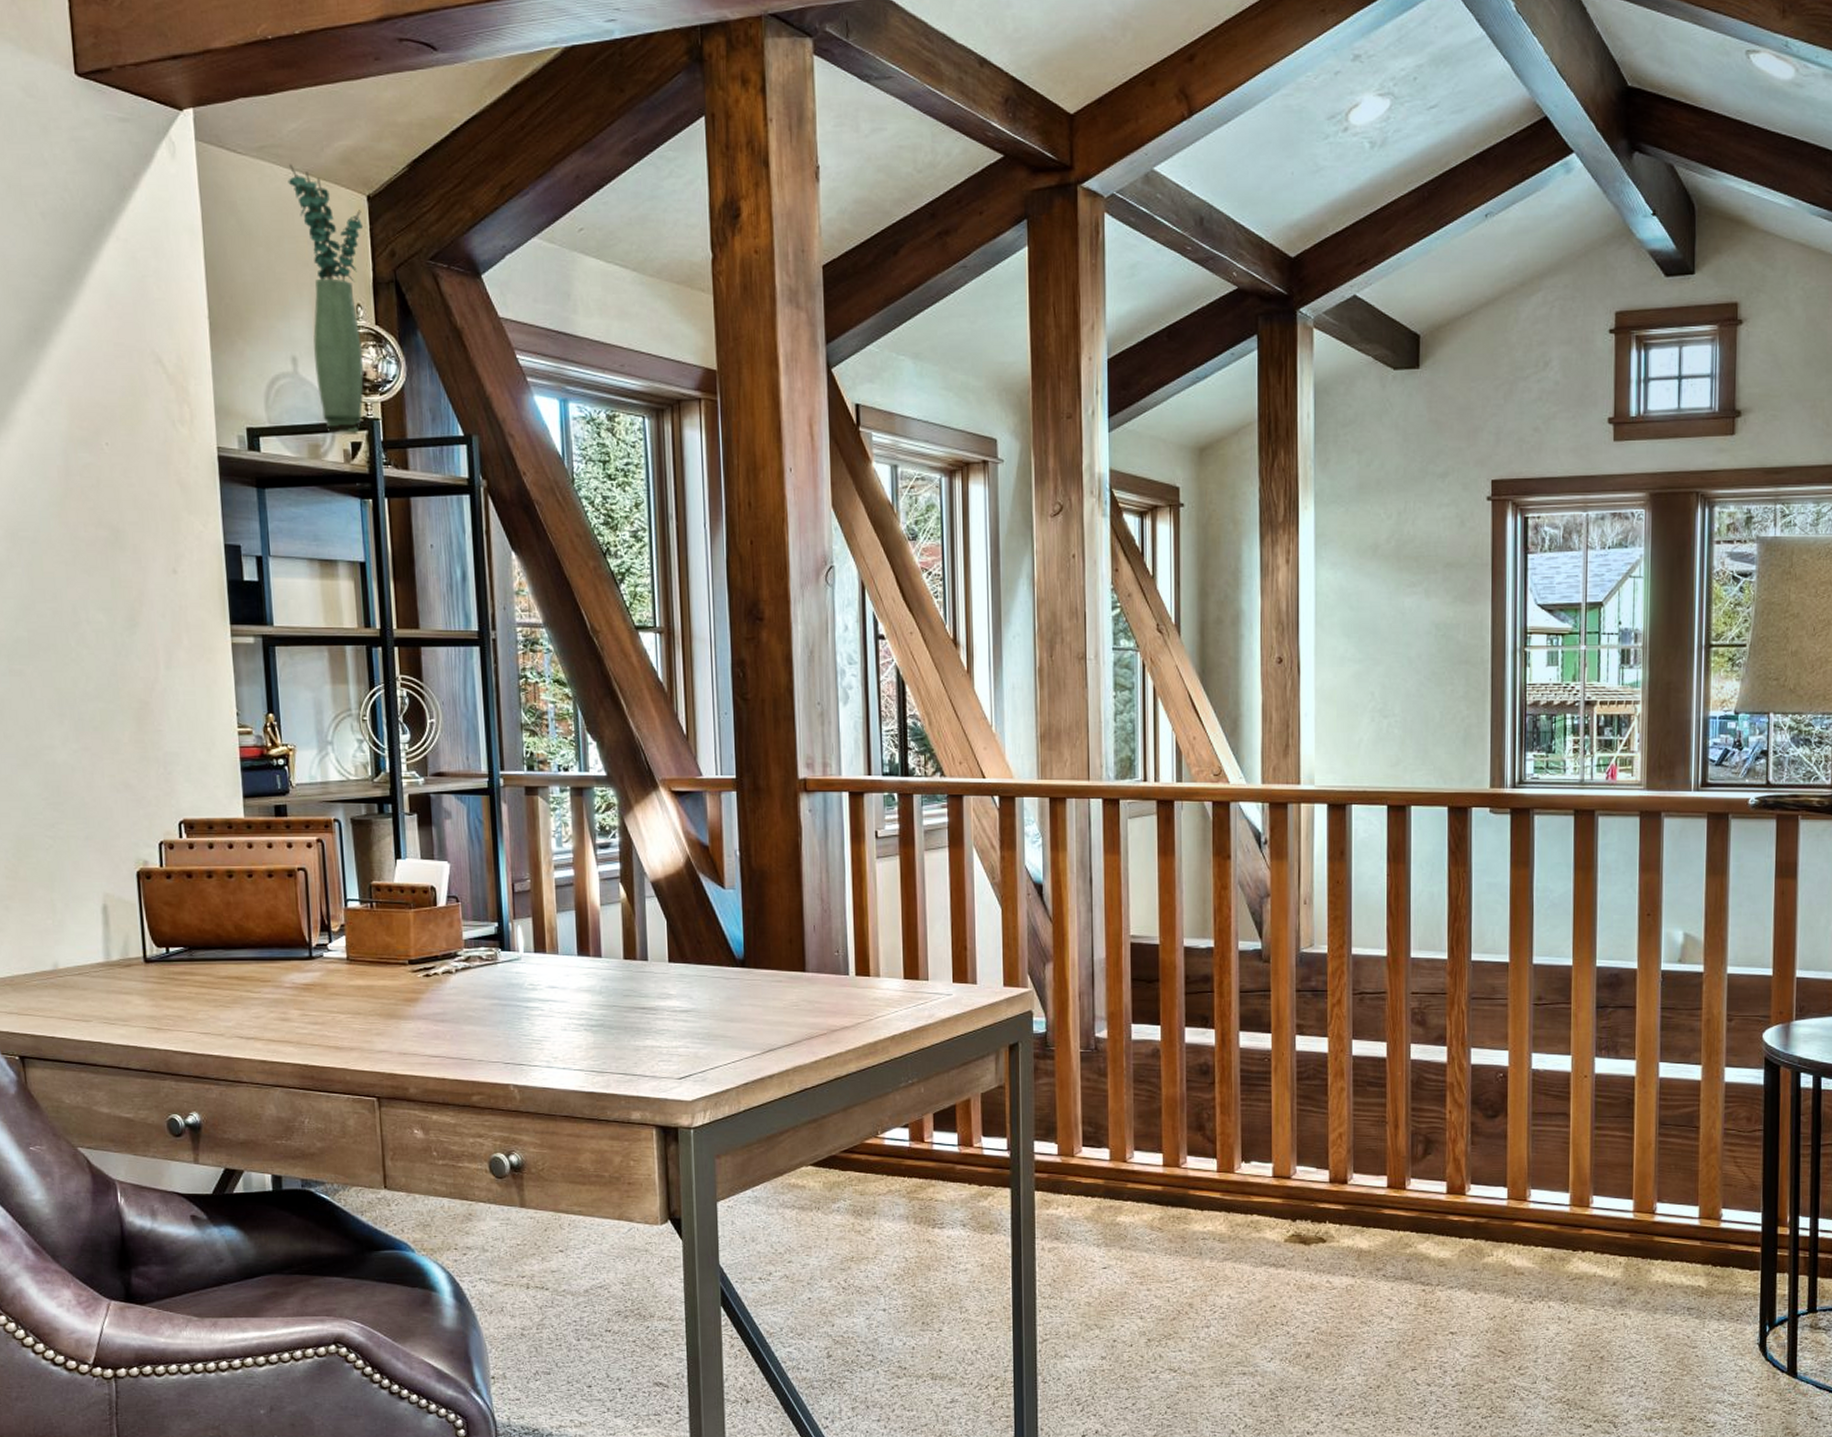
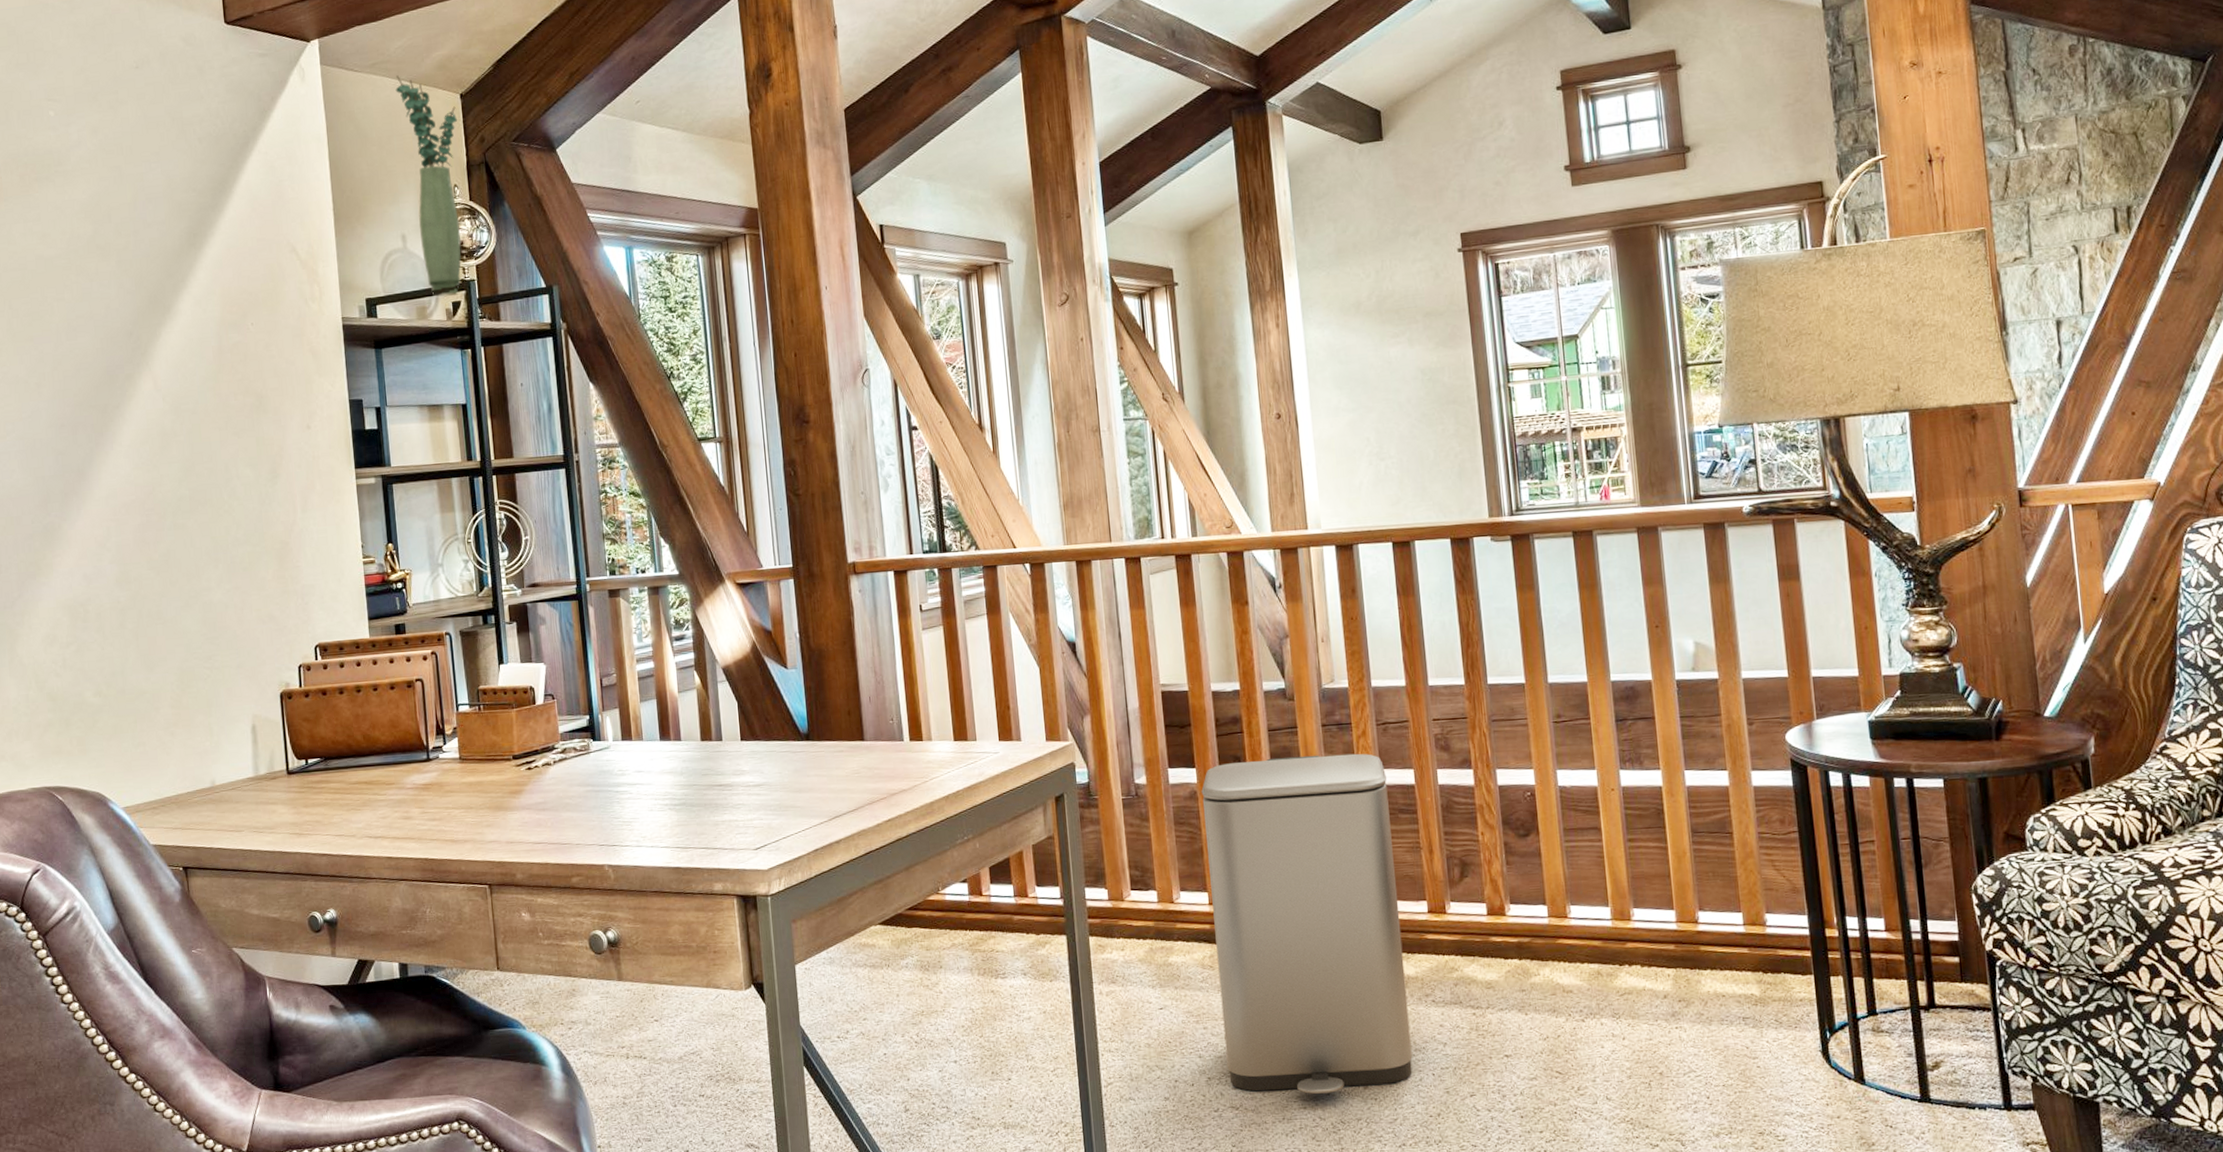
pedal bin: none [1165,1020,1359,1360] -> present [1201,753,1412,1094]

